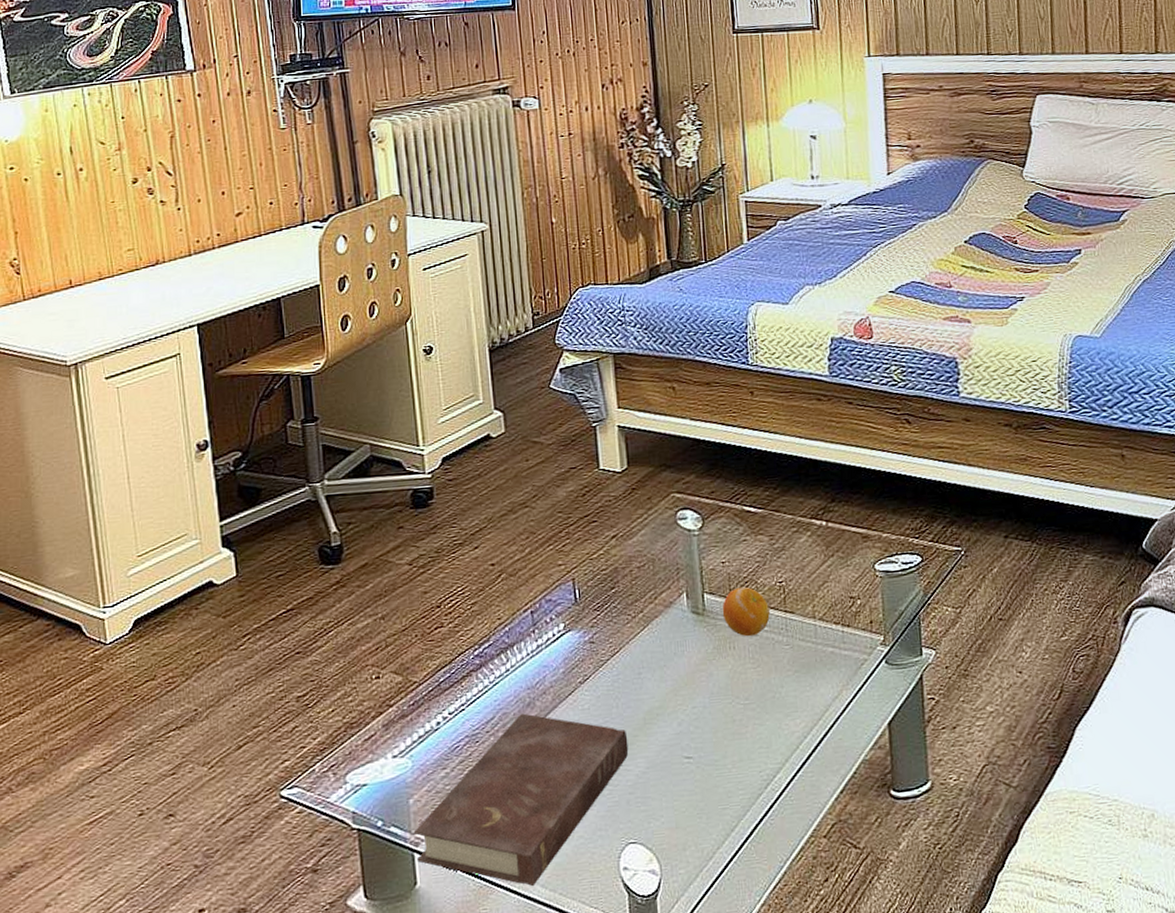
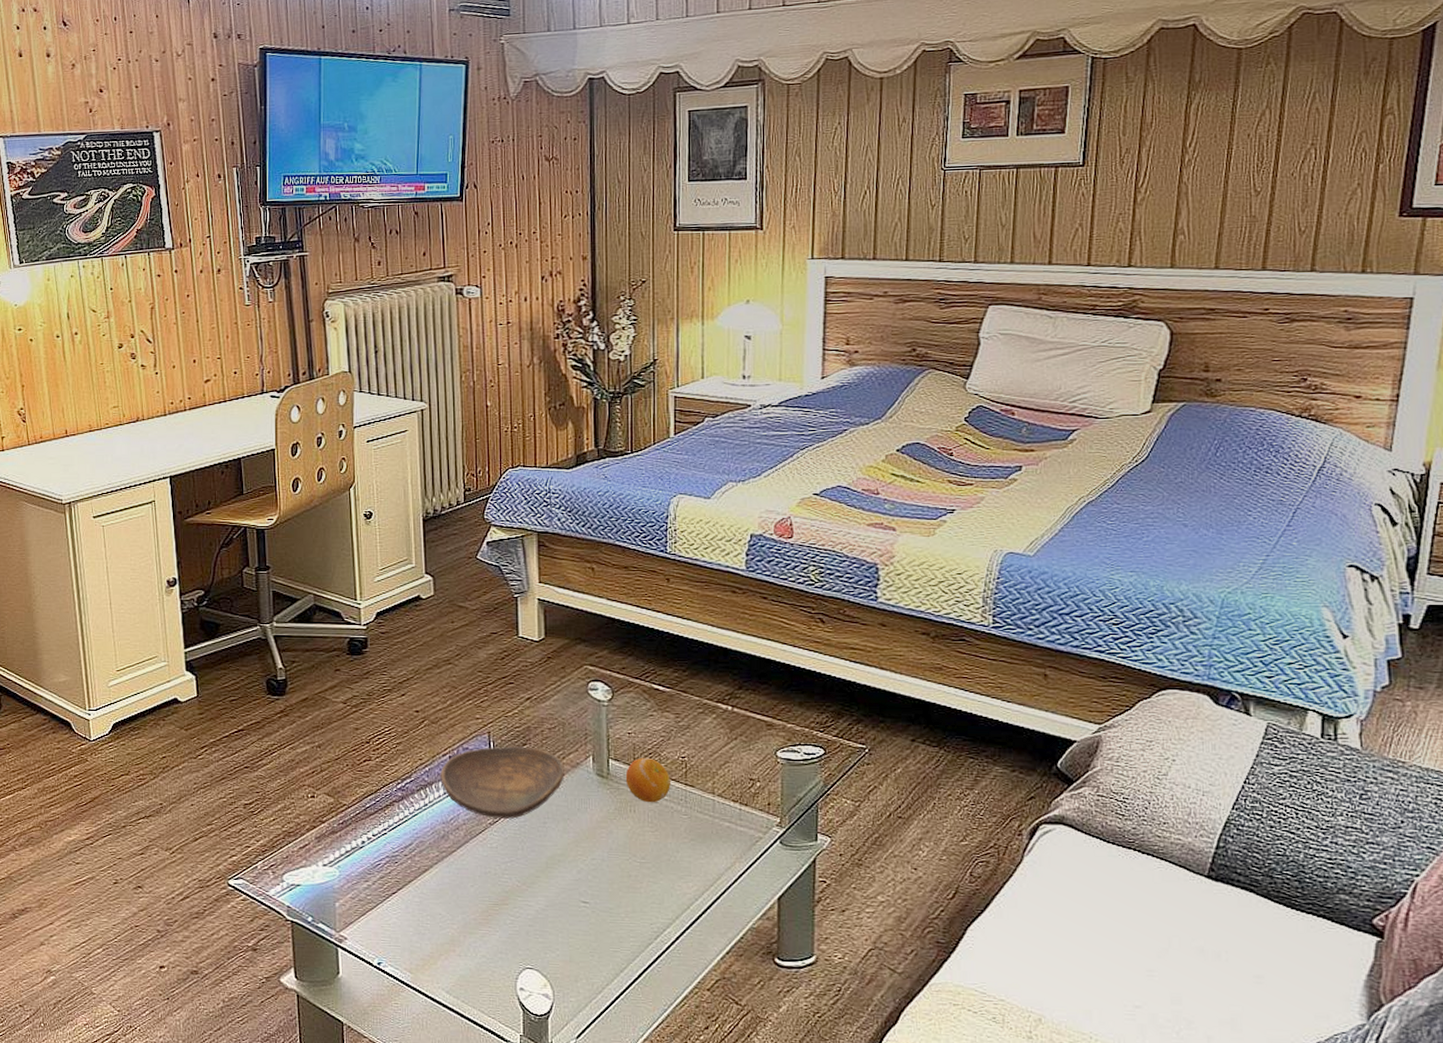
book: present [414,713,629,887] -> none [339,844,531,992]
decorative bowl: none [522,590,658,676] -> present [441,746,564,819]

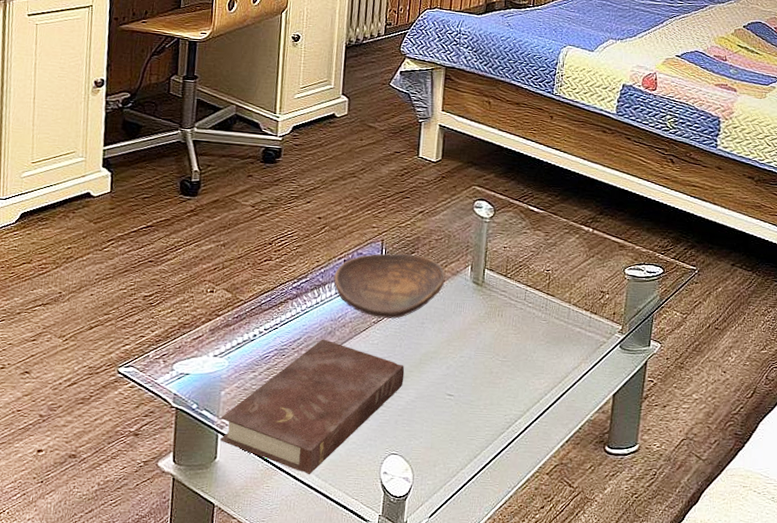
book: none [339,844,531,992] -> present [220,339,405,475]
fruit: present [625,757,672,803] -> none [497,268,536,309]

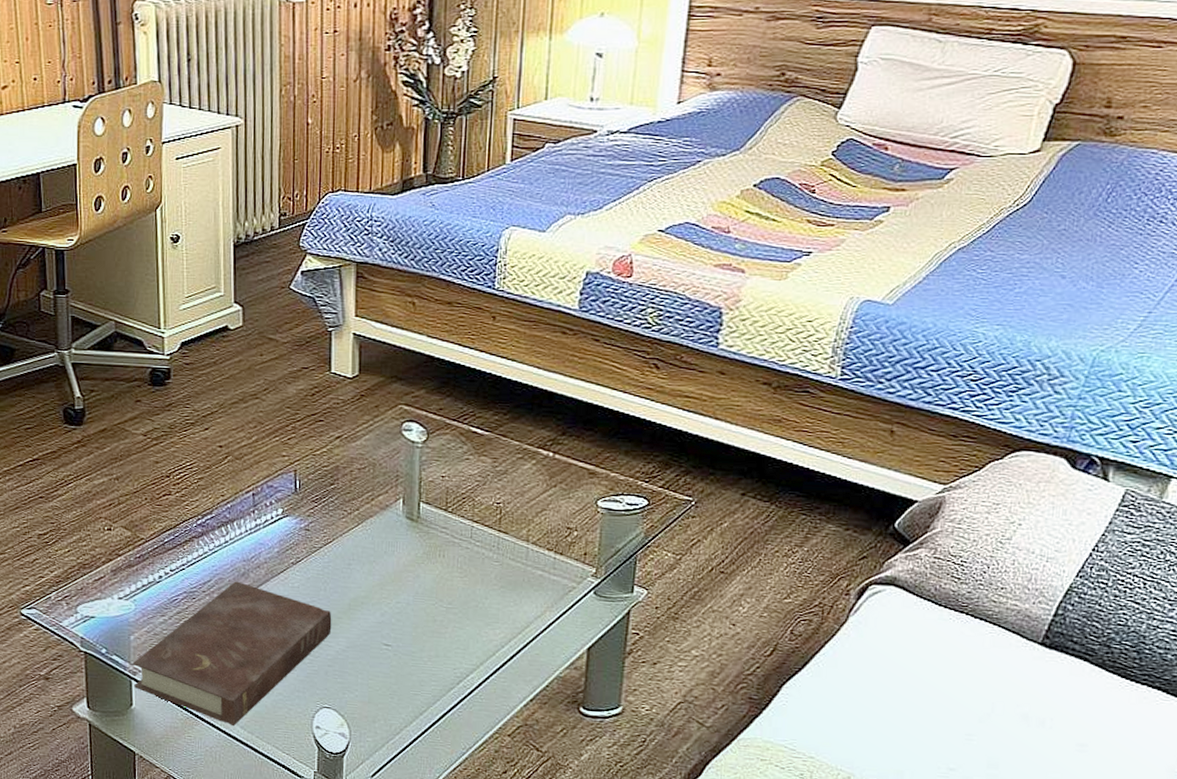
decorative bowl: present [334,253,446,319] -> none [243,485,373,559]

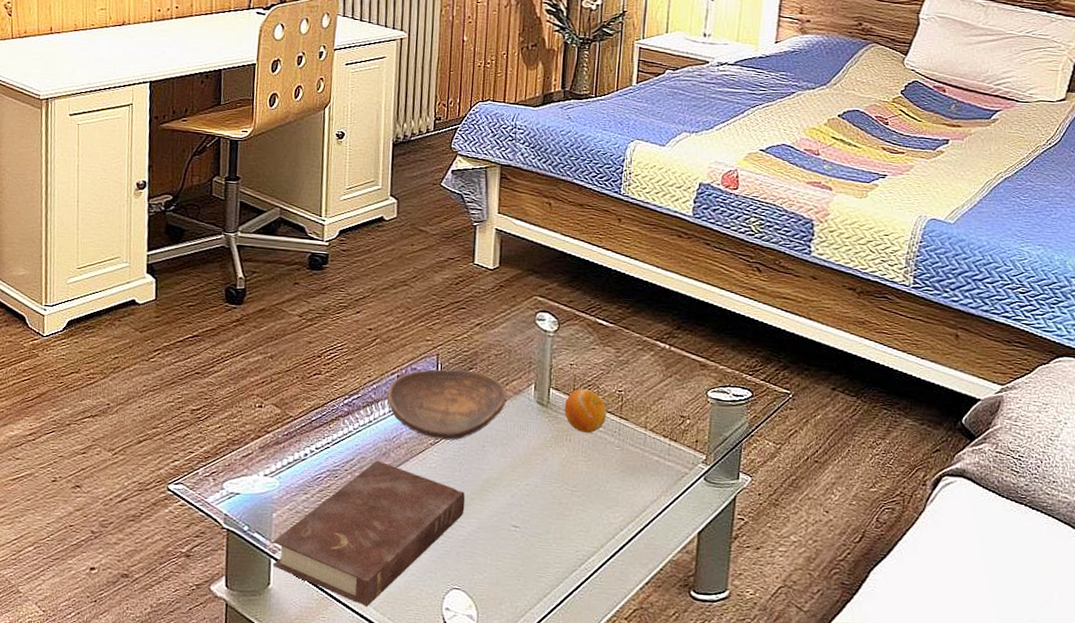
decorative bowl: none [243,485,373,559] -> present [387,369,507,441]
fruit: none [436,501,484,549] -> present [564,388,607,434]

